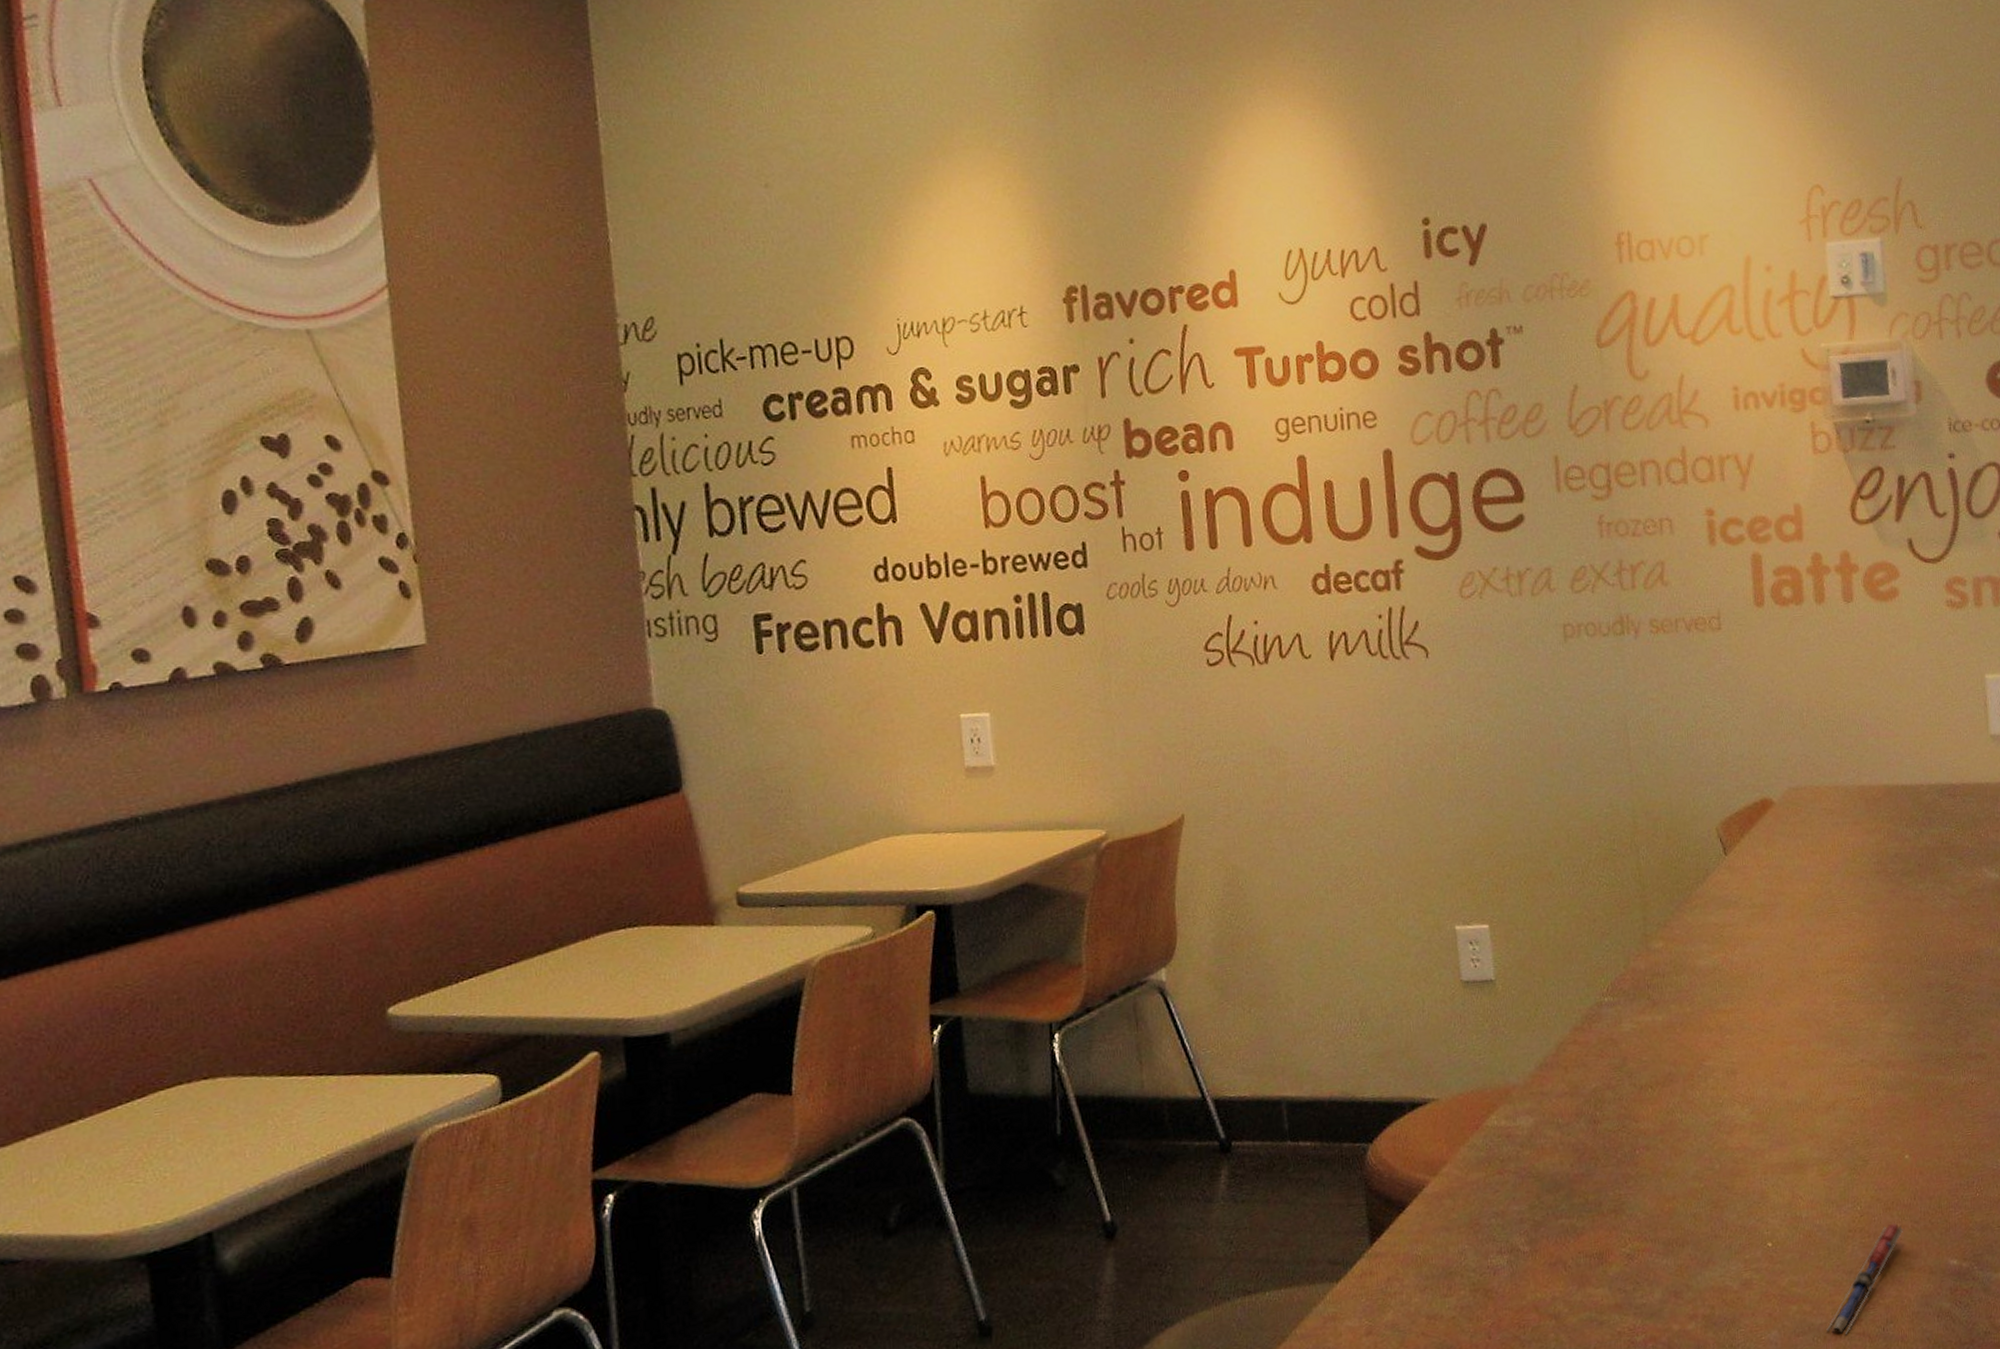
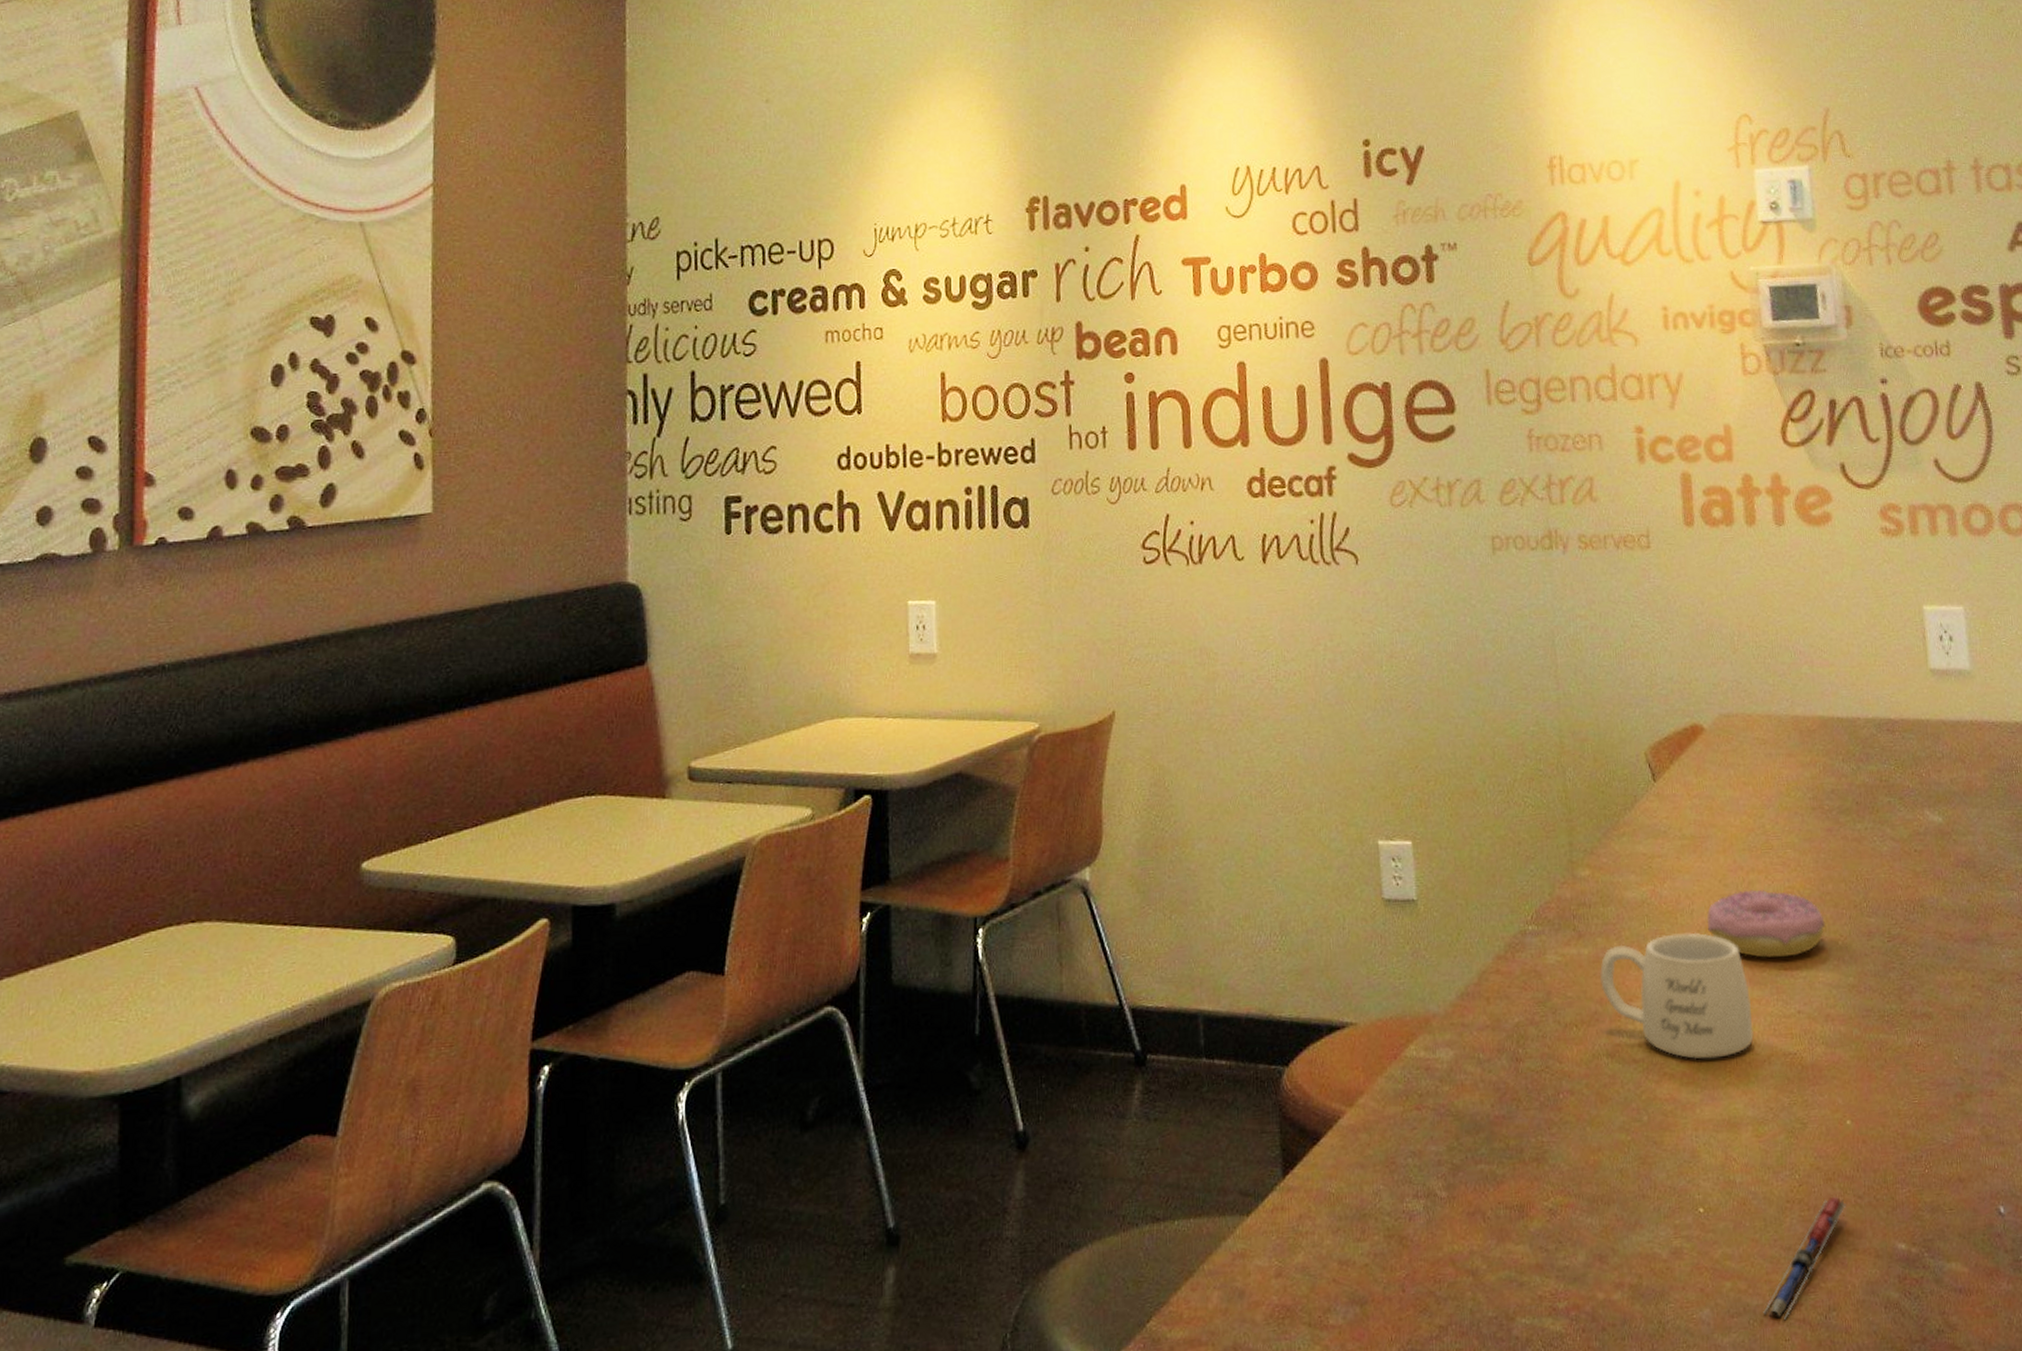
mug: none [1673,994,1819,1111] -> present [1599,932,1754,1060]
donut: none [1775,951,1887,1014] -> present [1706,889,1825,958]

